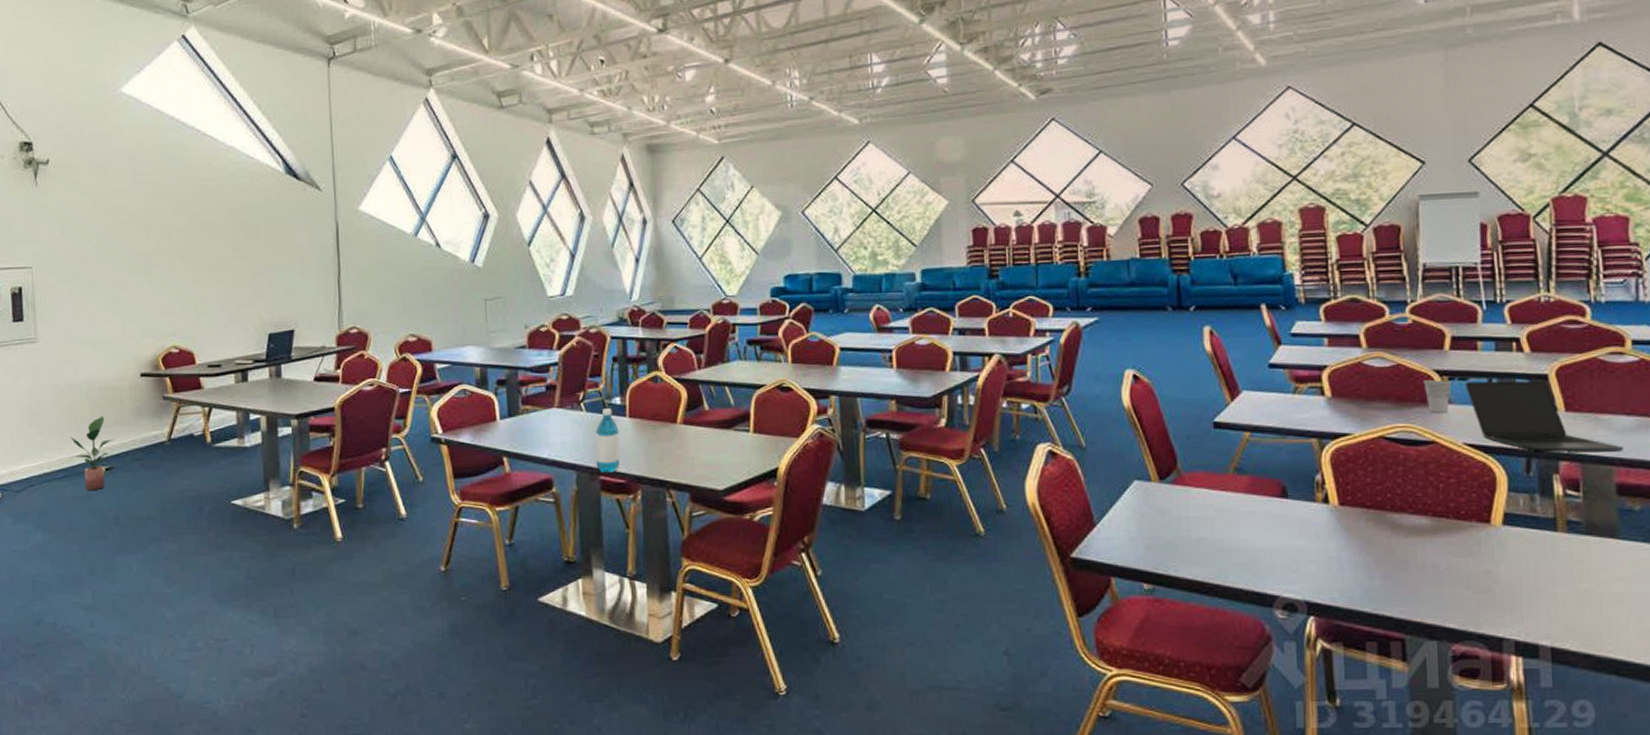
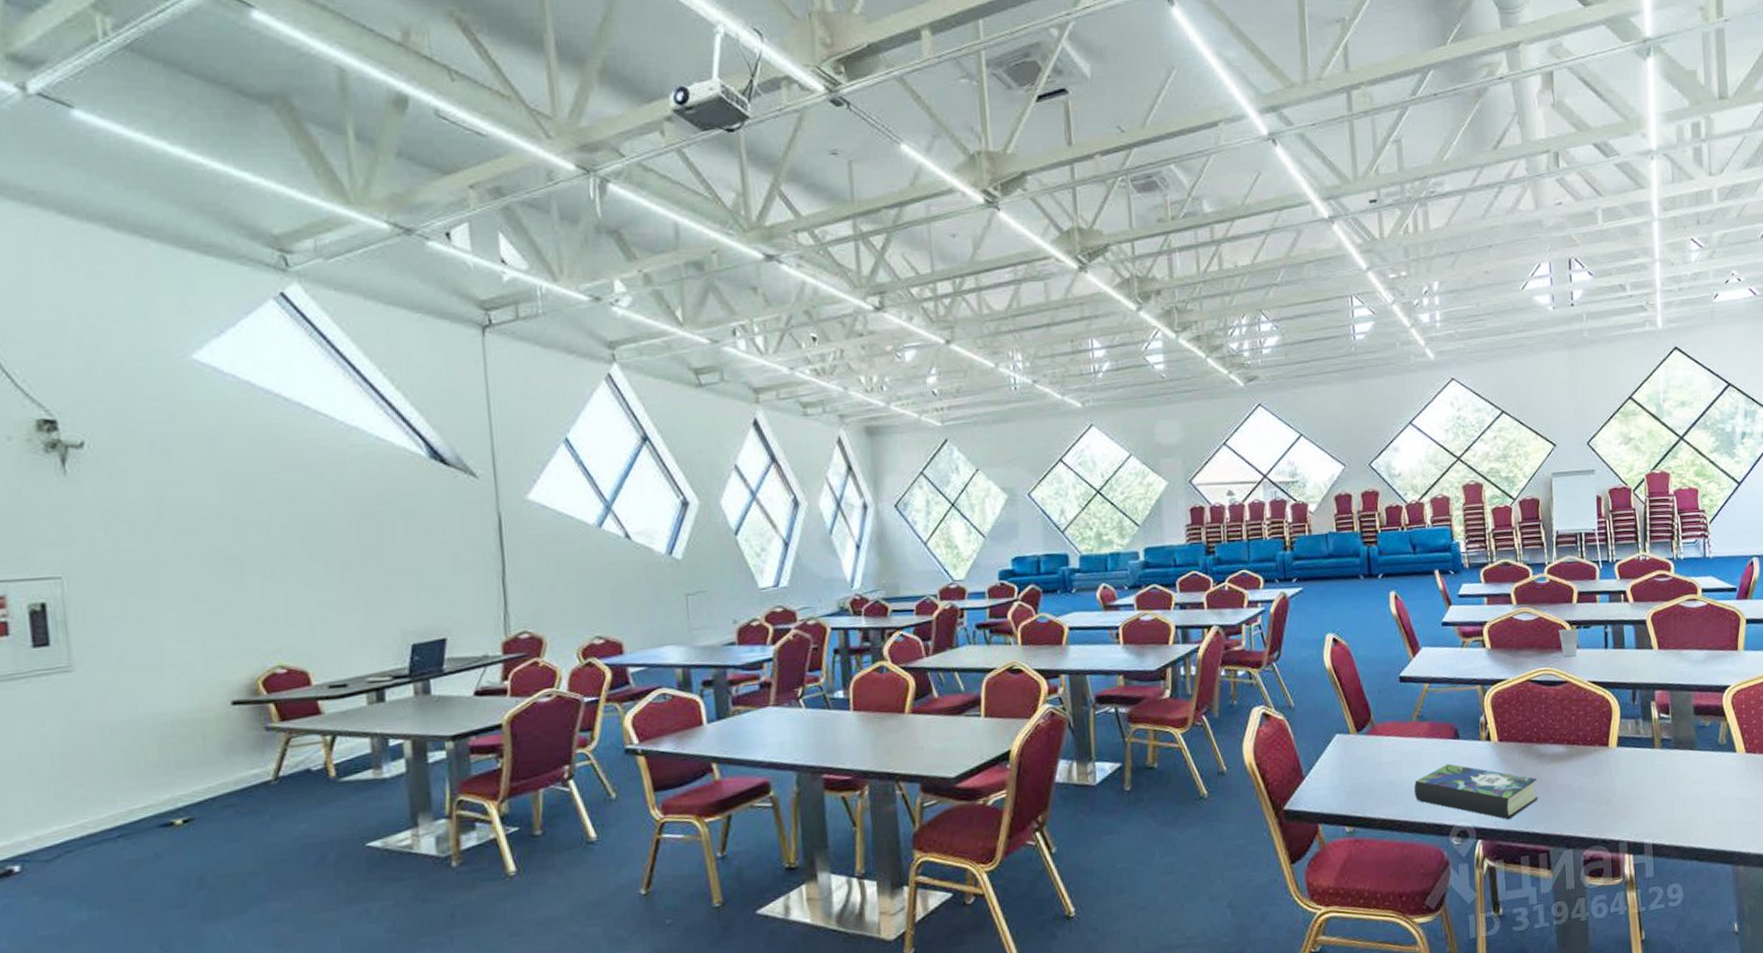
potted plant: present [71,415,114,491] -> none [129,756,195,851]
water bottle: present [595,408,620,473] -> none [817,703,844,771]
book: none [1228,525,1391,597] -> present [1413,763,1538,820]
laptop: present [1465,380,1624,452] -> none [1588,625,1698,684]

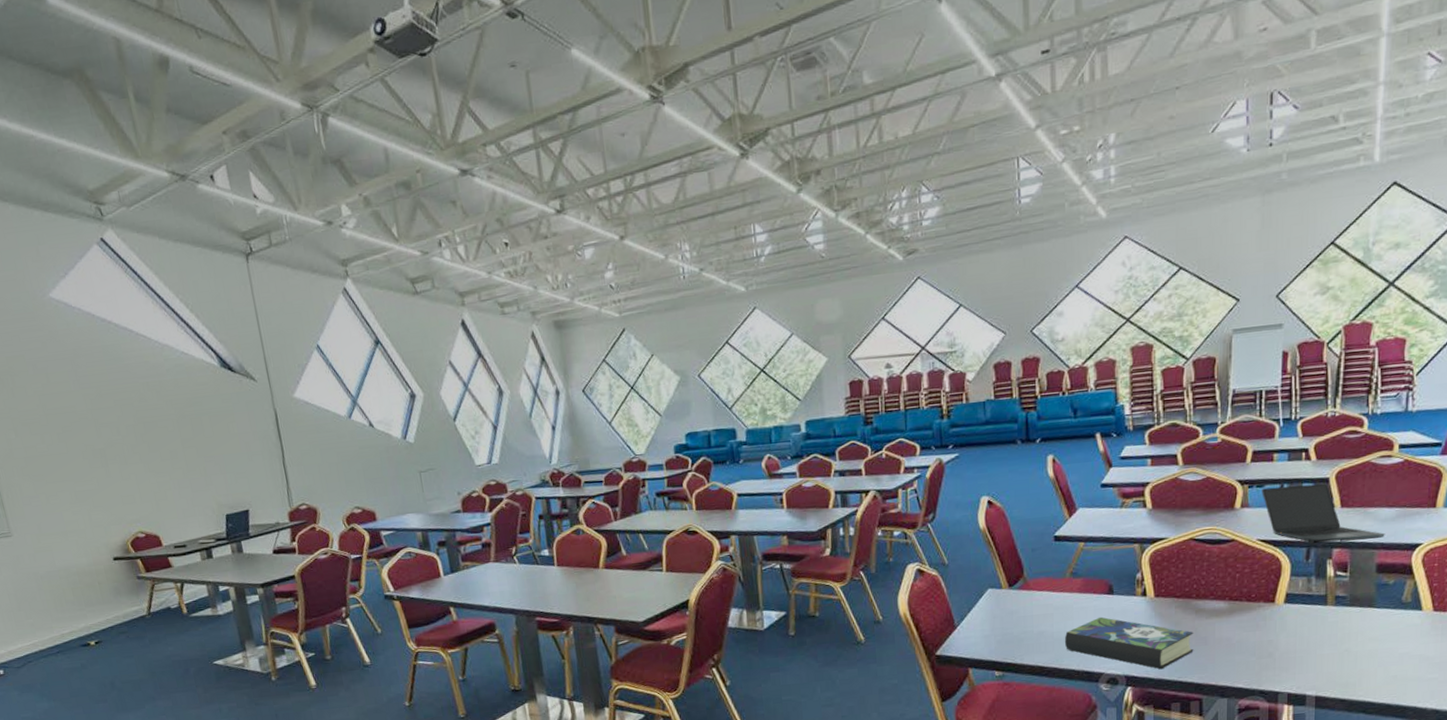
cup: present [1558,628,1579,657] -> none [1227,488,1251,516]
laptop: none [1588,625,1698,684] -> present [1261,483,1385,543]

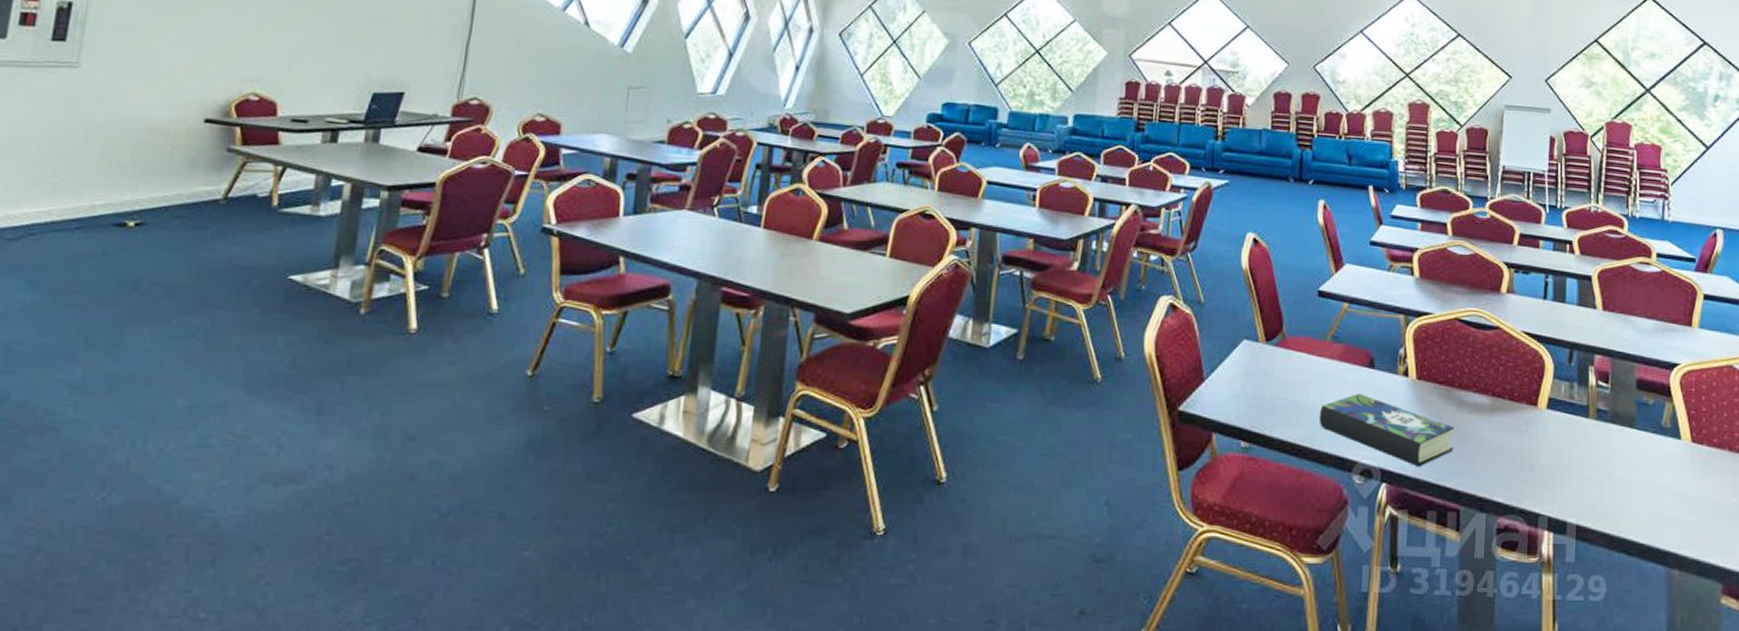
laptop: present [1261,483,1385,543] -> none [1527,275,1645,350]

